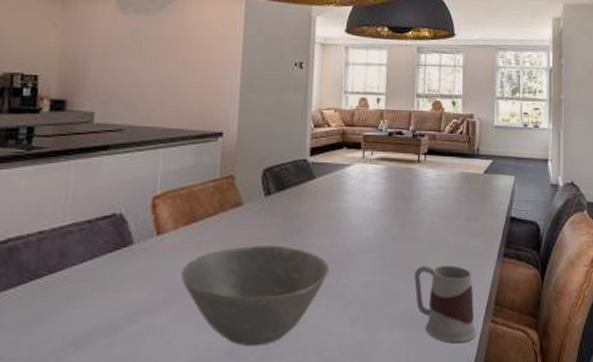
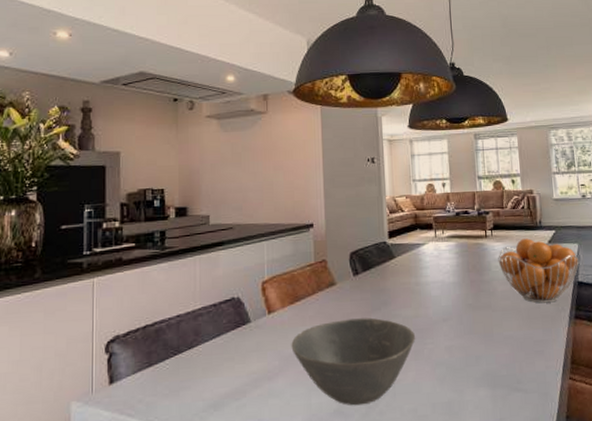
mug: present [414,265,476,344] -> none [492,328,556,400]
fruit basket: none [429,166,514,238] -> present [498,238,580,304]

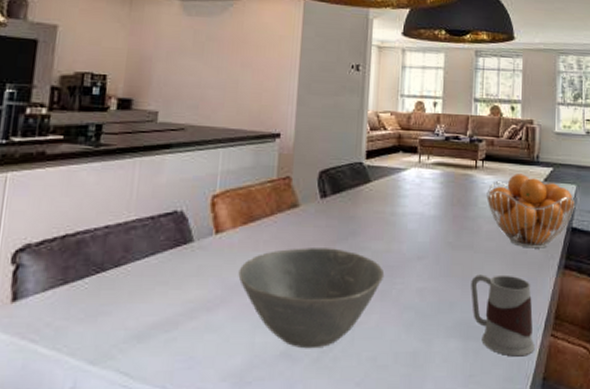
mug: none [492,328,556,400] -> present [471,274,535,357]

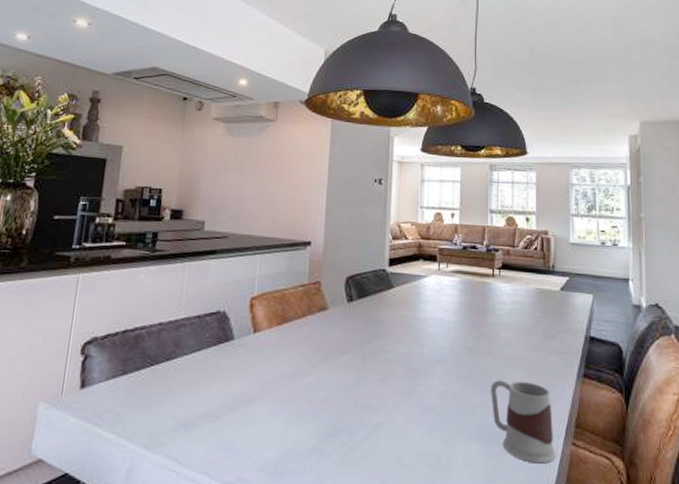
bowl: present [238,248,385,349] -> none [273,348,408,445]
fruit basket: present [486,173,576,248] -> none [504,282,593,356]

